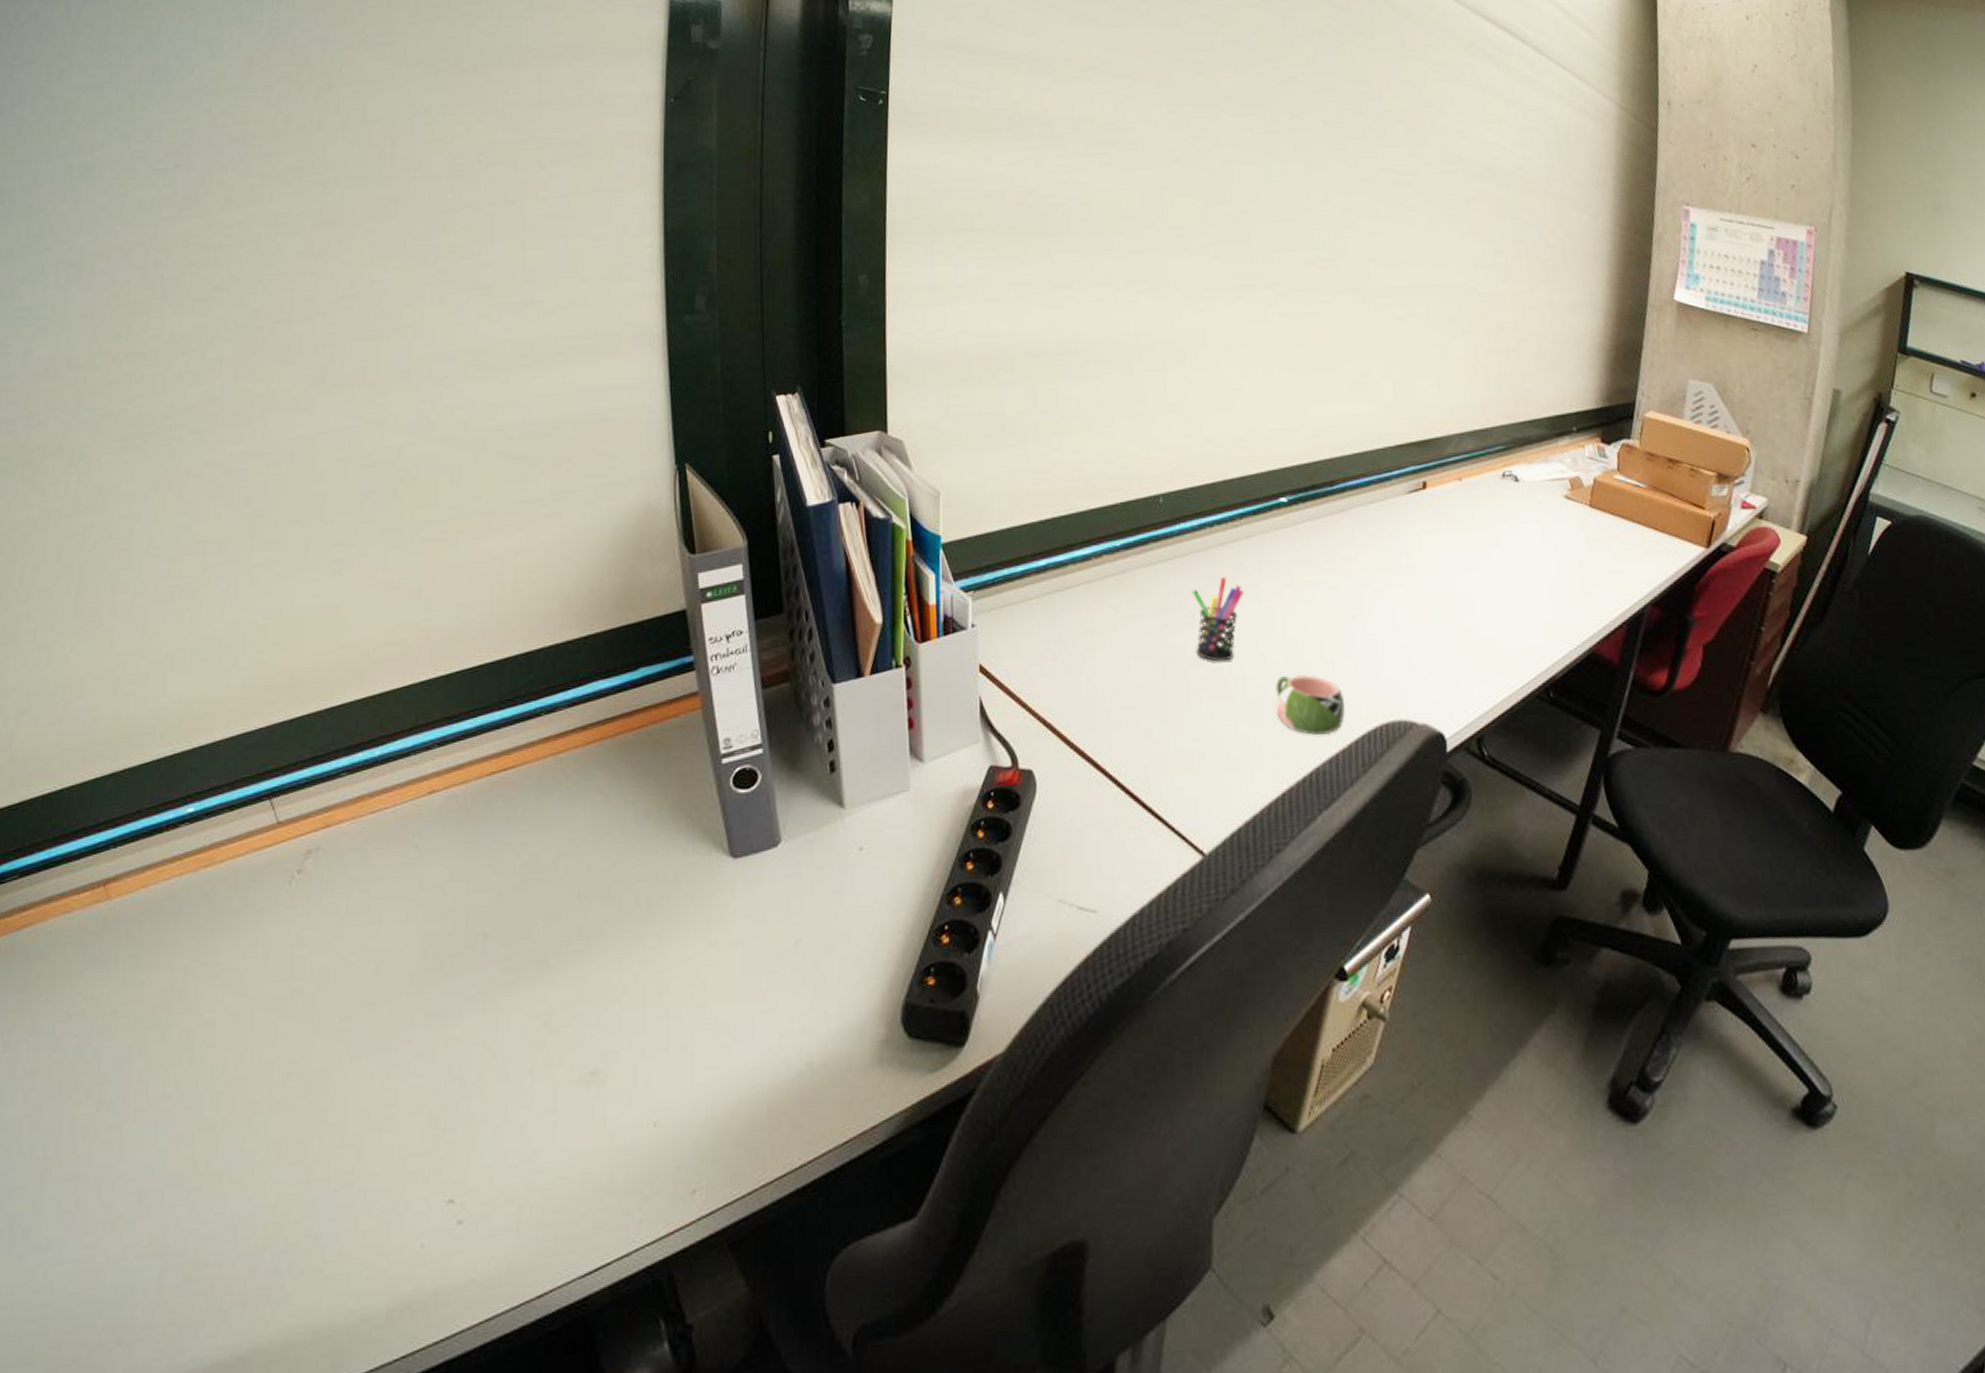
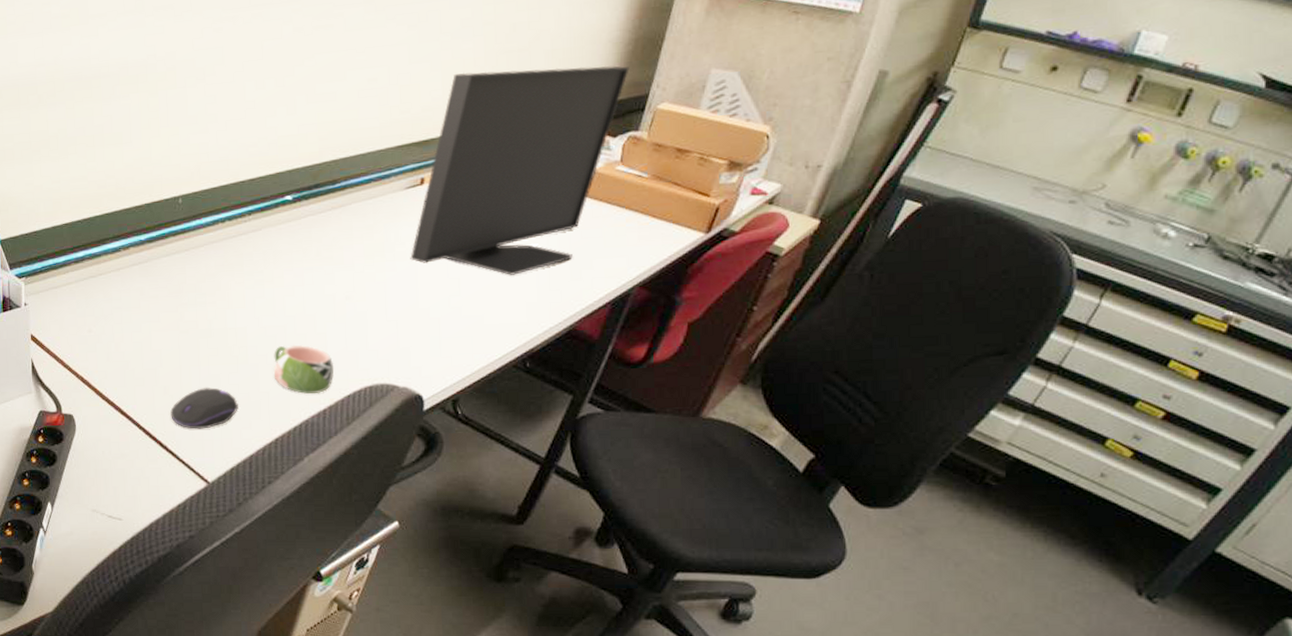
computer mouse: none [1155,729,1237,785] -> present [170,387,238,429]
pen holder: present [1191,577,1243,662] -> none [204,265,249,334]
computer monitor: none [1418,370,1615,592] -> present [410,65,630,275]

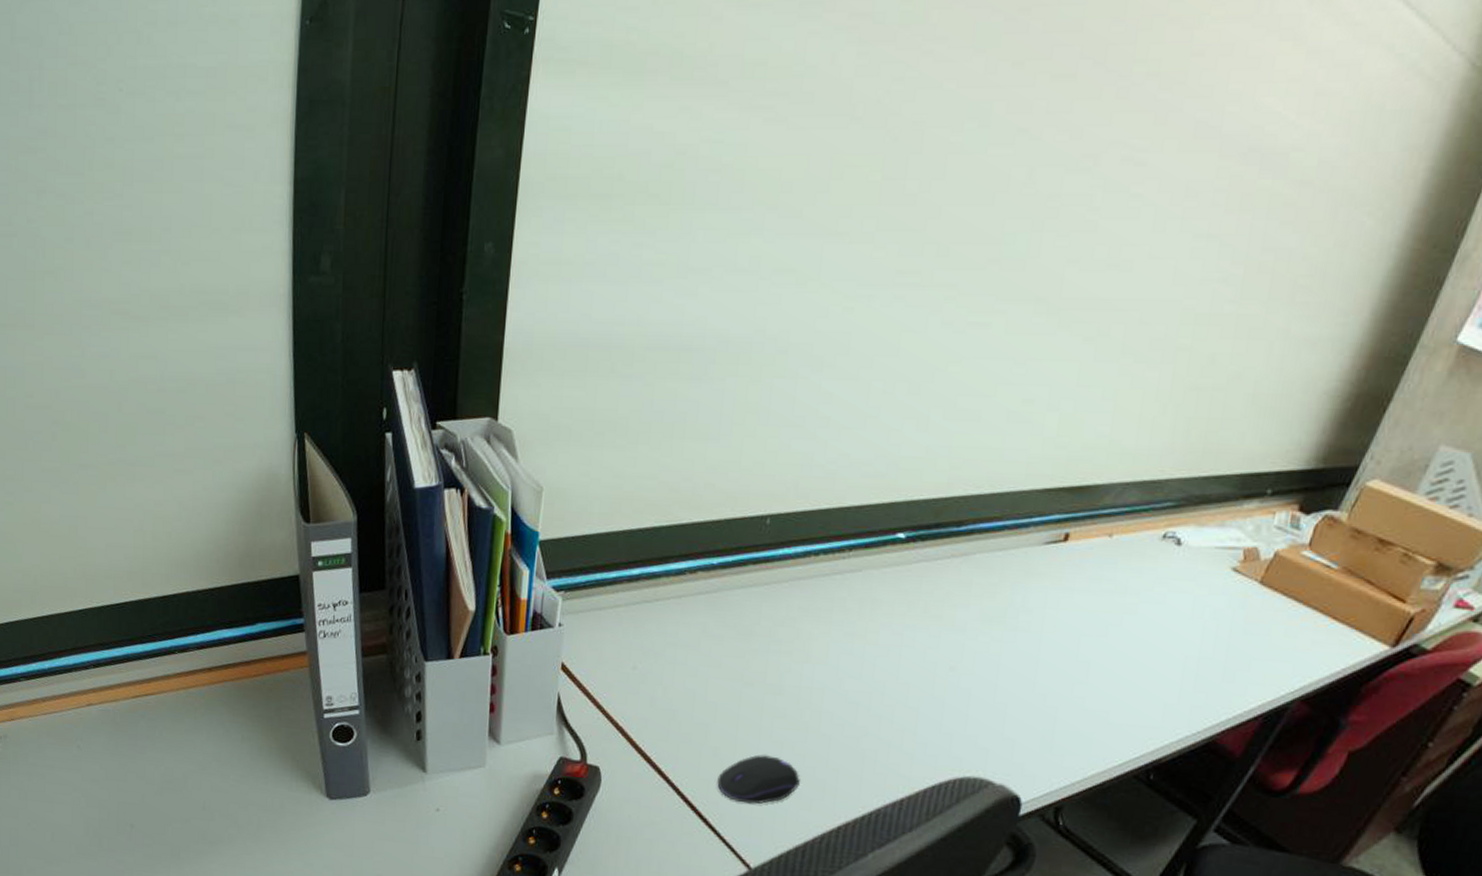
mug: present [273,344,334,394] -> none [848,717,922,780]
computer monitor: present [410,65,630,275] -> none [1035,407,1343,667]

